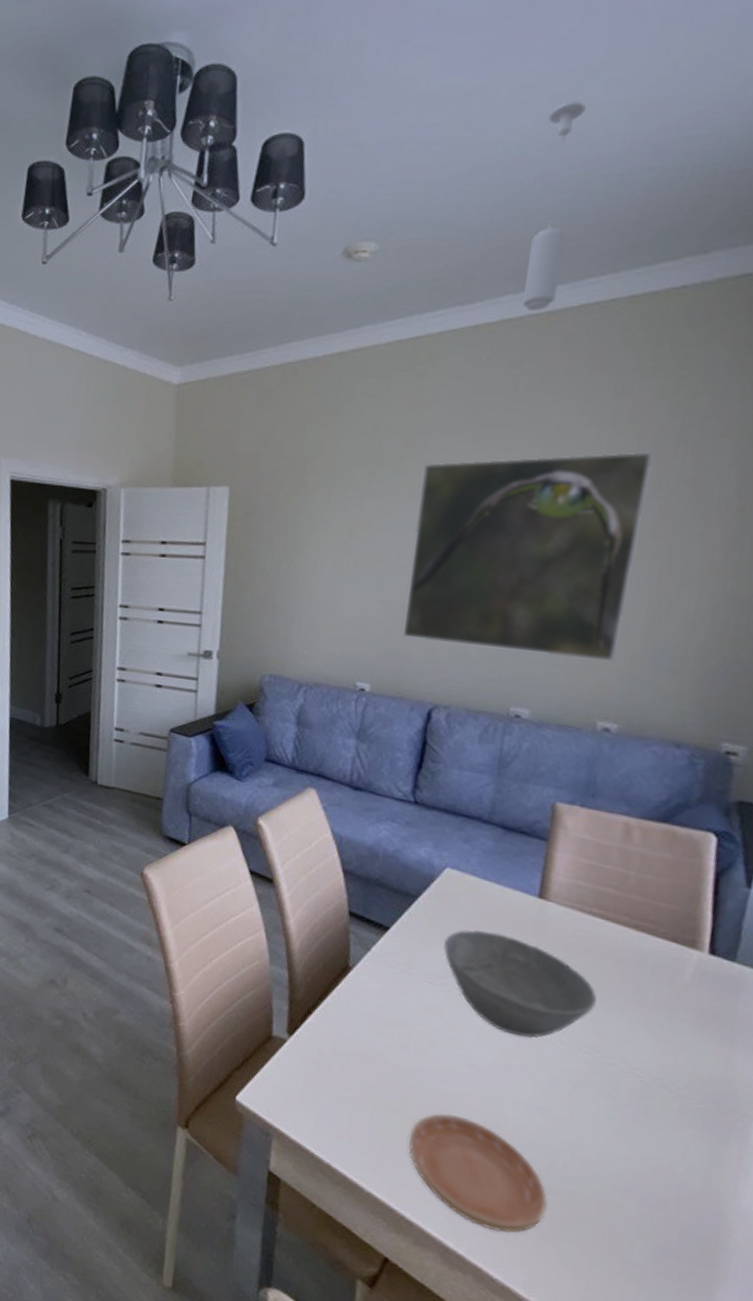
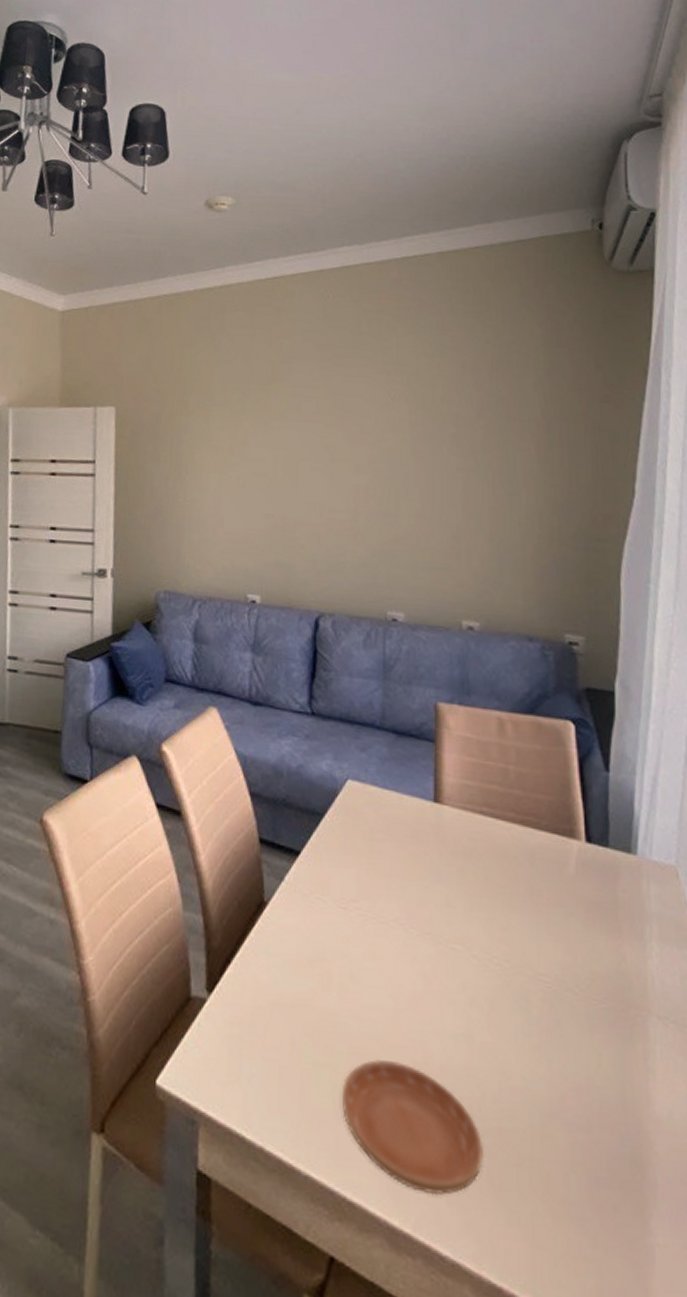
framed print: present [402,452,653,661] -> none [285,379,475,563]
bowl: present [443,930,598,1038] -> none [354,843,500,957]
pendant light: present [521,99,586,310] -> none [356,100,387,260]

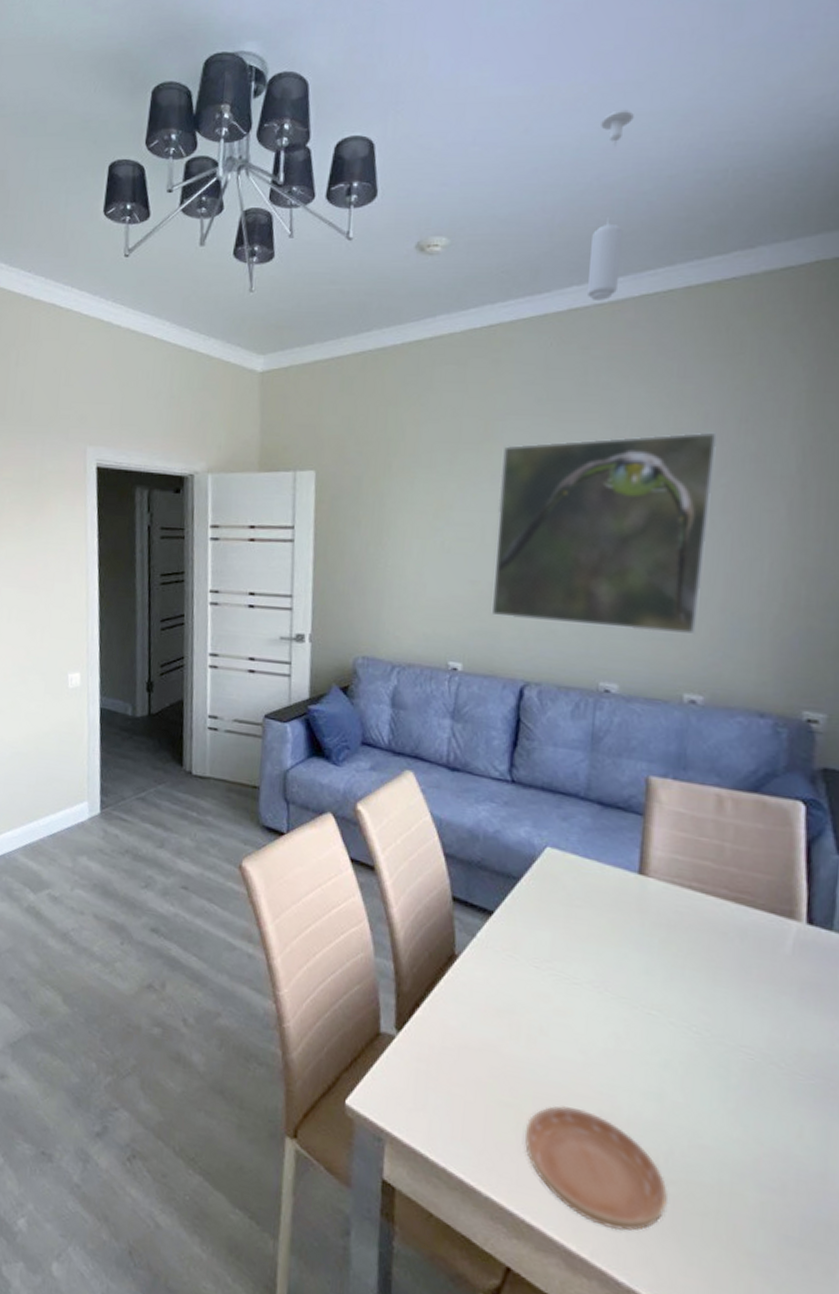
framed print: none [285,379,475,563] -> present [491,432,718,634]
pendant light: none [356,100,387,260] -> present [586,108,634,300]

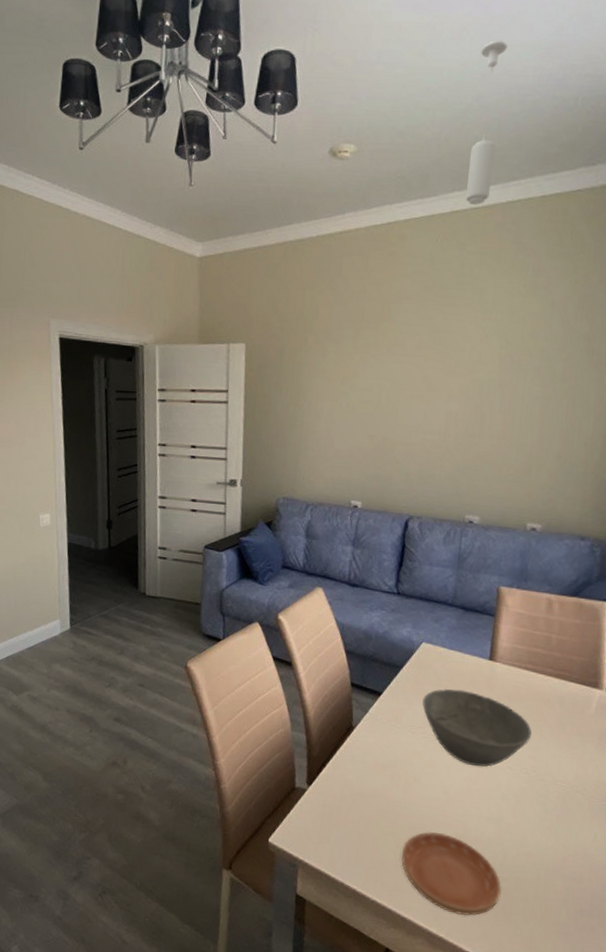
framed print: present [491,432,718,634] -> none [384,316,561,477]
bowl: none [548,910,703,1020] -> present [422,688,533,767]

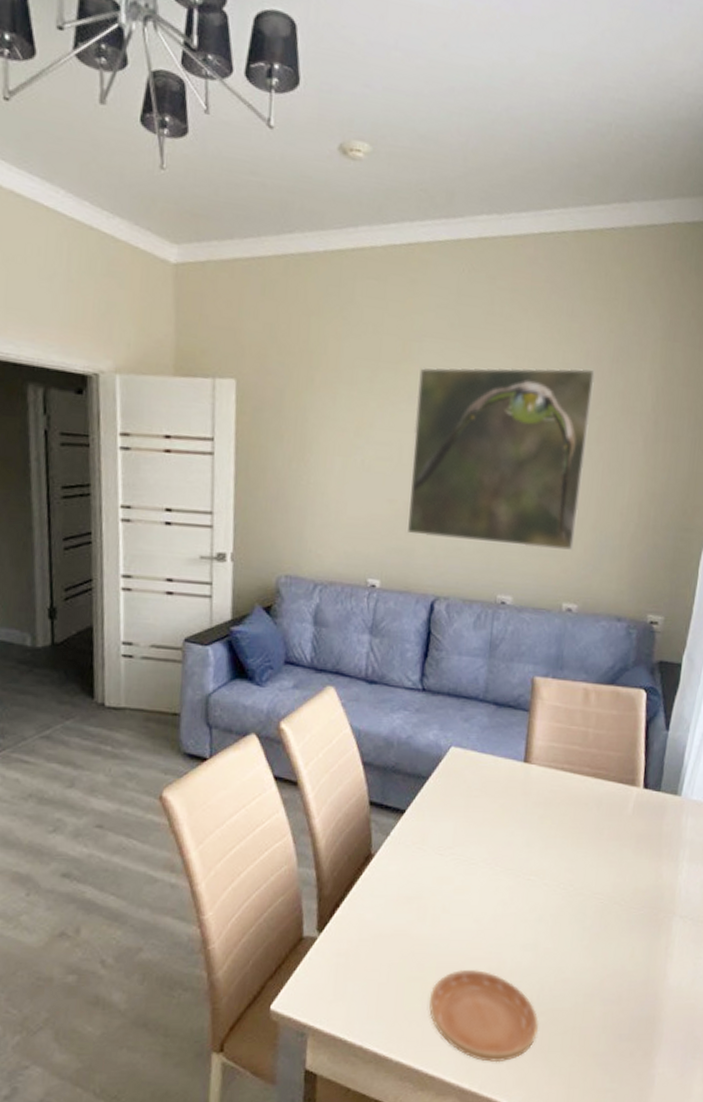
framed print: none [384,316,561,477] -> present [406,367,596,550]
bowl: present [422,688,533,767] -> none [451,799,570,887]
pendant light: present [465,39,507,205] -> none [494,43,539,233]

